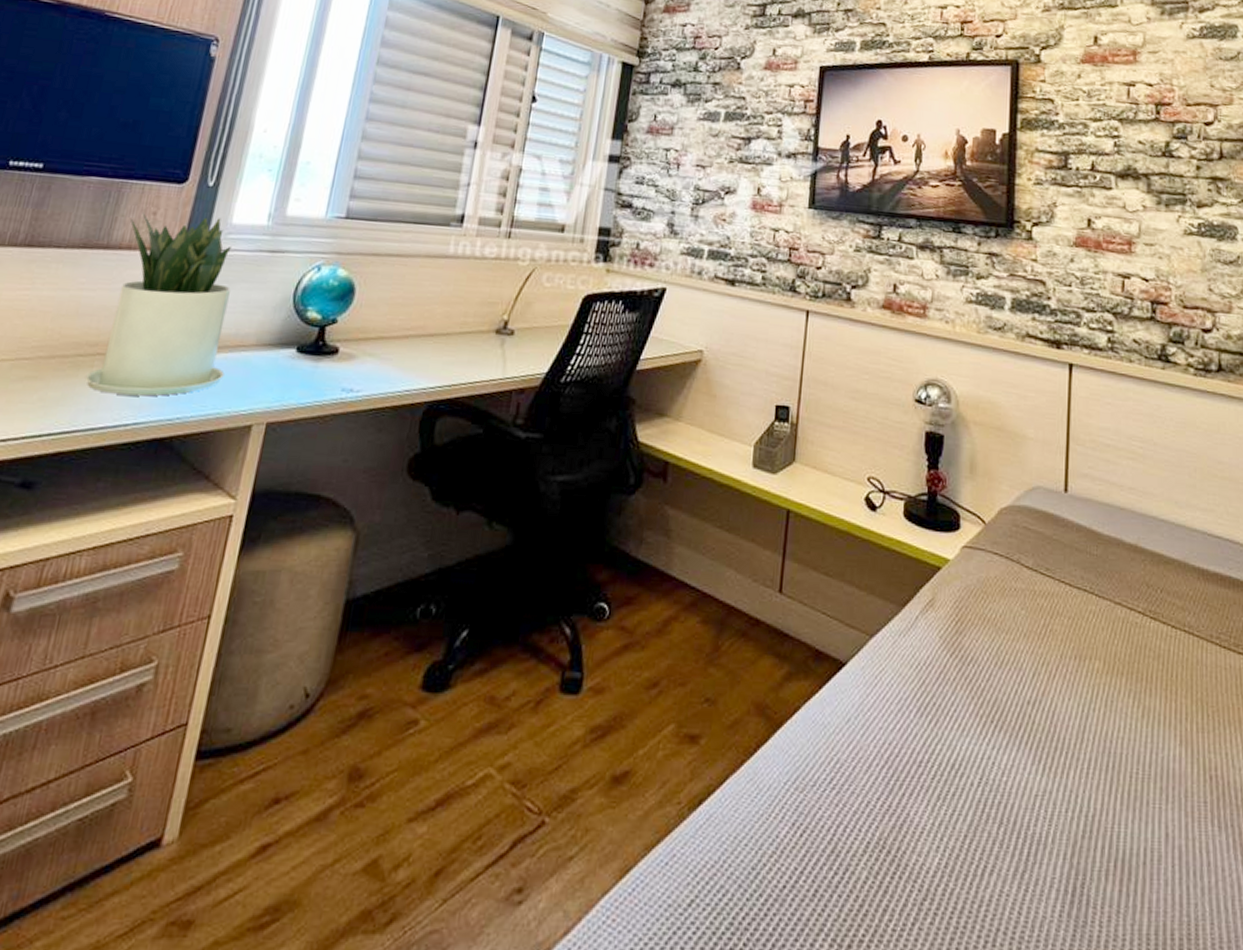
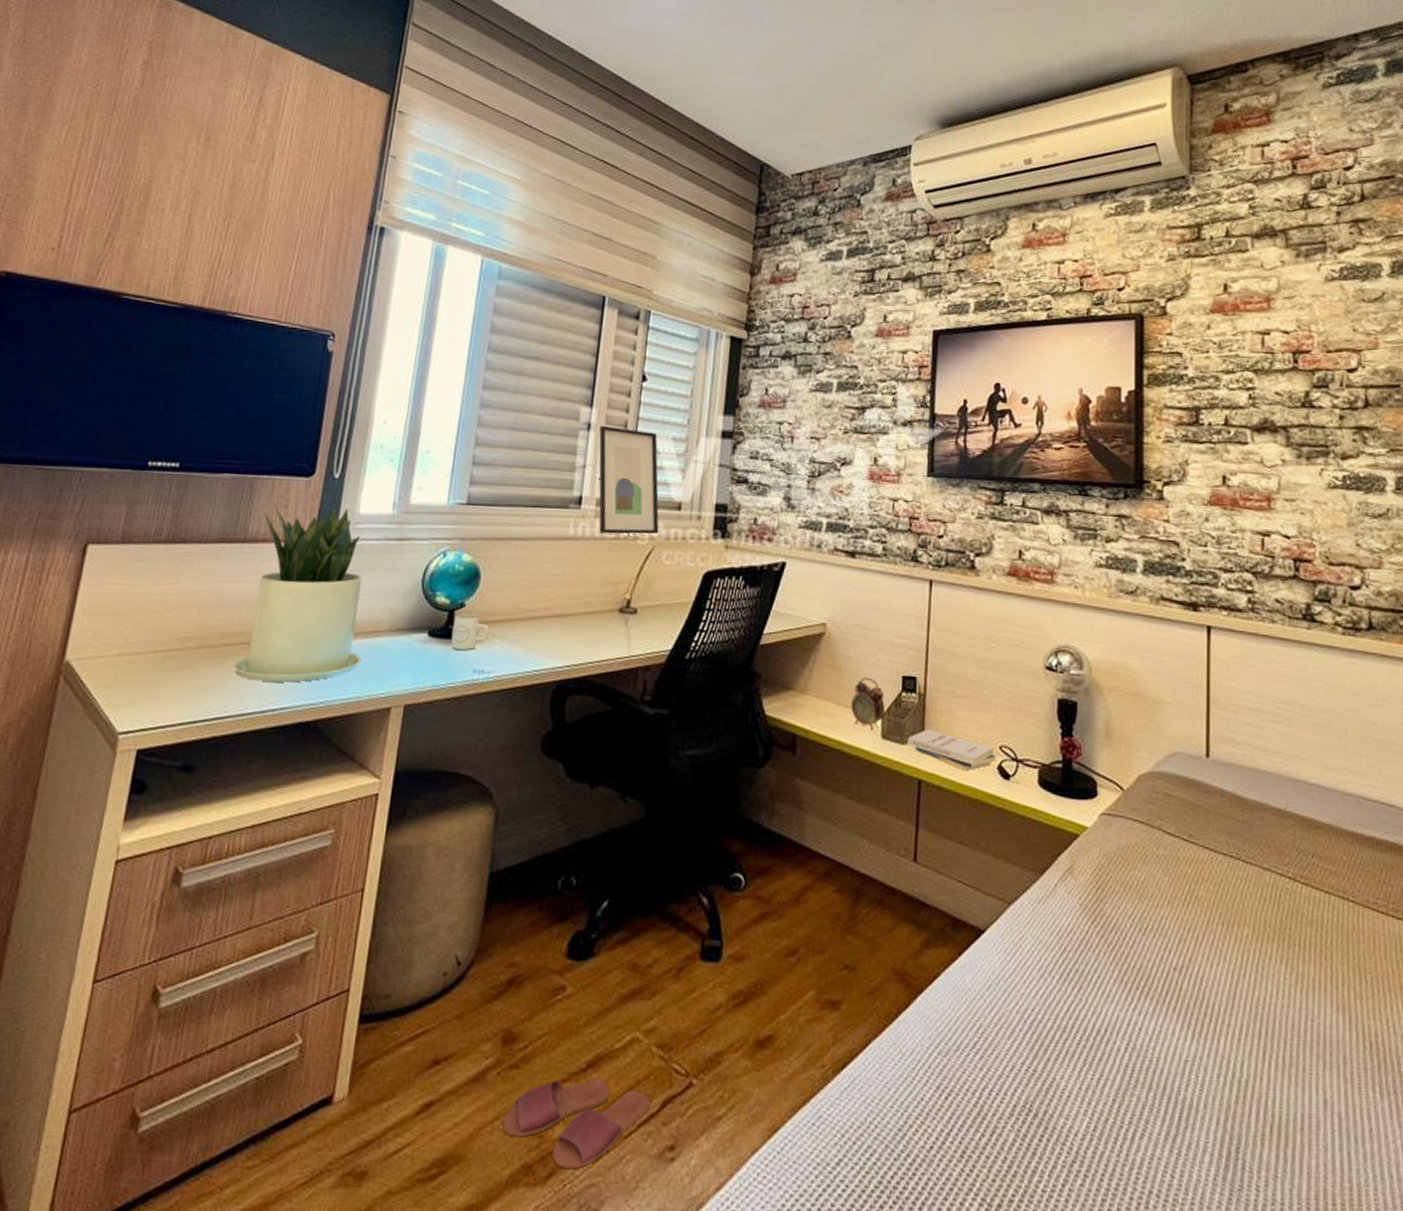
mug: none [319,330,361,368] -> present [451,614,489,651]
slippers: none [342,816,501,915] -> present [502,1078,651,1170]
picture frame: none [479,144,544,256] -> present [597,425,660,535]
alarm clock: none [723,405,758,459] -> present [850,677,885,730]
books: none [778,458,864,502] -> present [907,728,997,771]

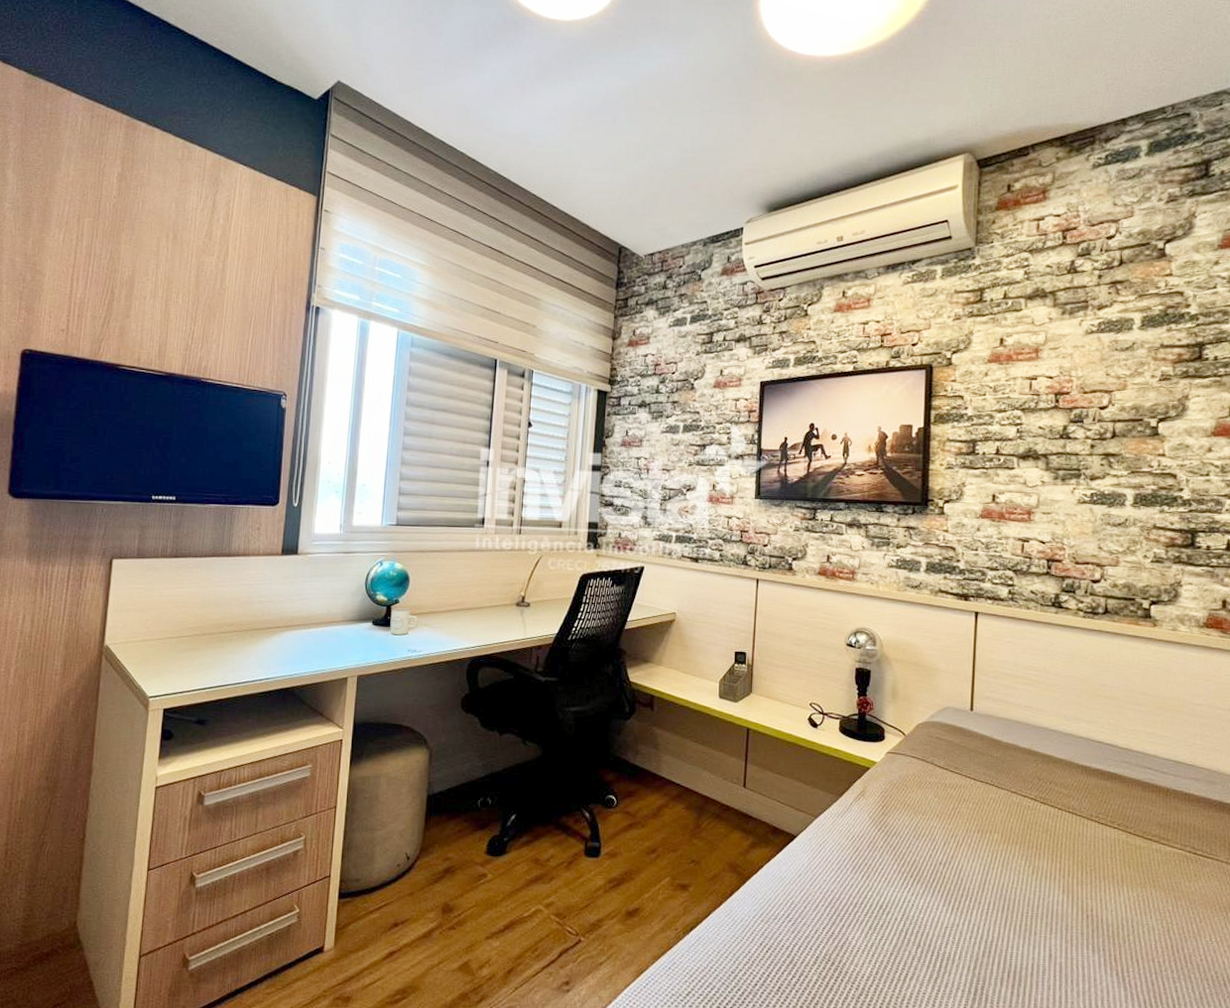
planter: present [232,506,362,683] -> none [228,529,324,660]
slippers: present [502,1078,651,1170] -> none [445,936,551,997]
picture frame: present [597,425,660,535] -> none [496,462,545,547]
alarm clock: present [850,677,885,730] -> none [695,653,722,692]
books: present [907,728,997,771] -> none [739,690,807,722]

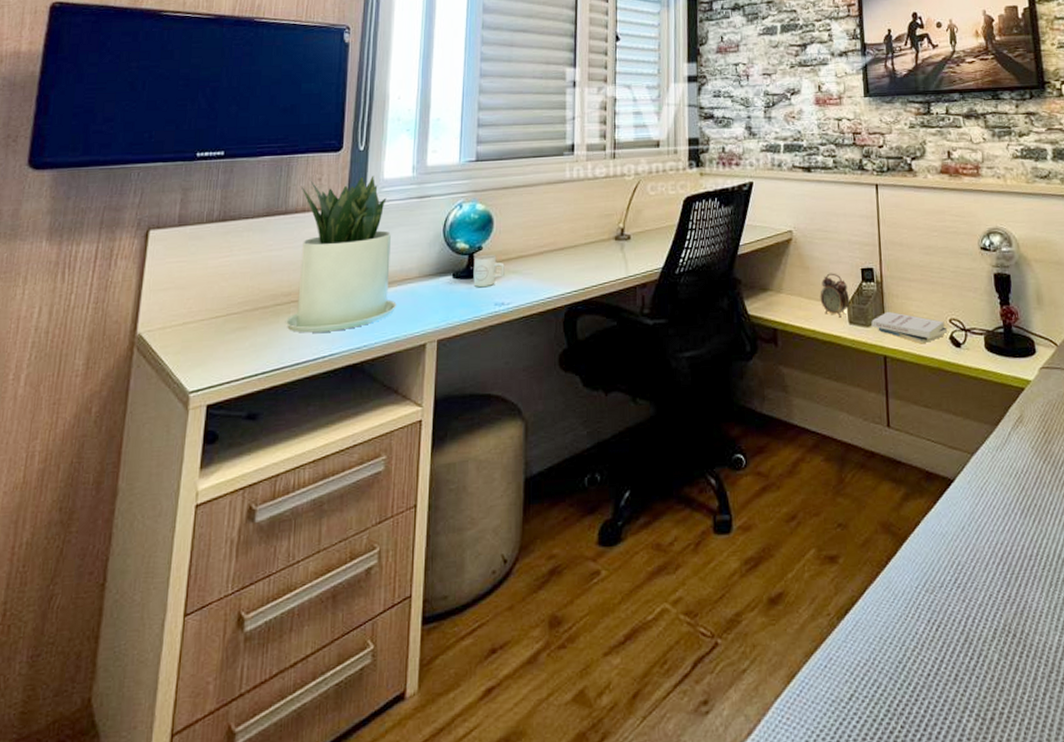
planter: none [228,529,324,660] -> present [285,176,397,333]
alarm clock: none [695,653,722,692] -> present [820,273,849,318]
books: none [739,690,807,722] -> present [871,311,948,344]

